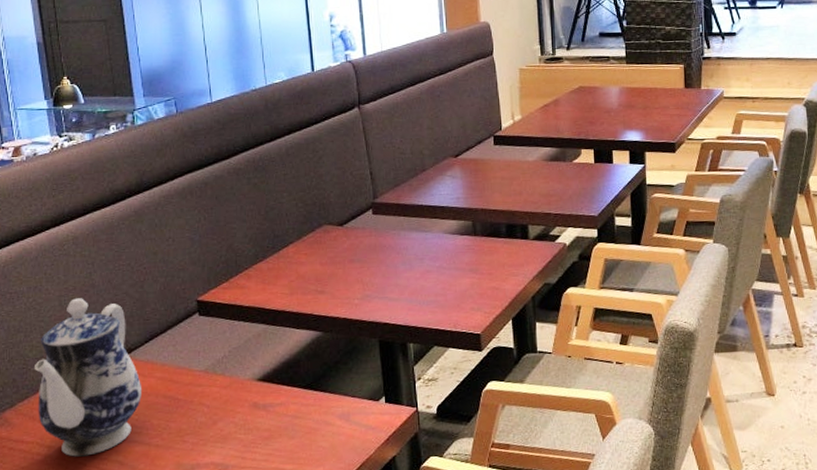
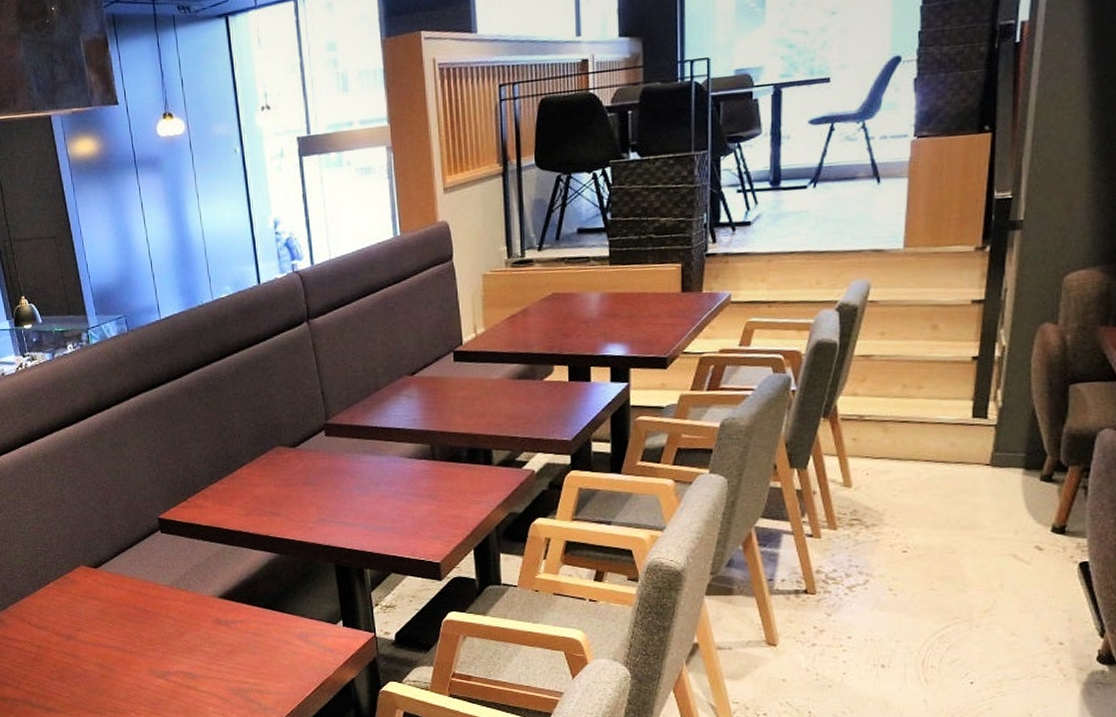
teapot: present [35,298,143,457] -> none [20,512,115,657]

